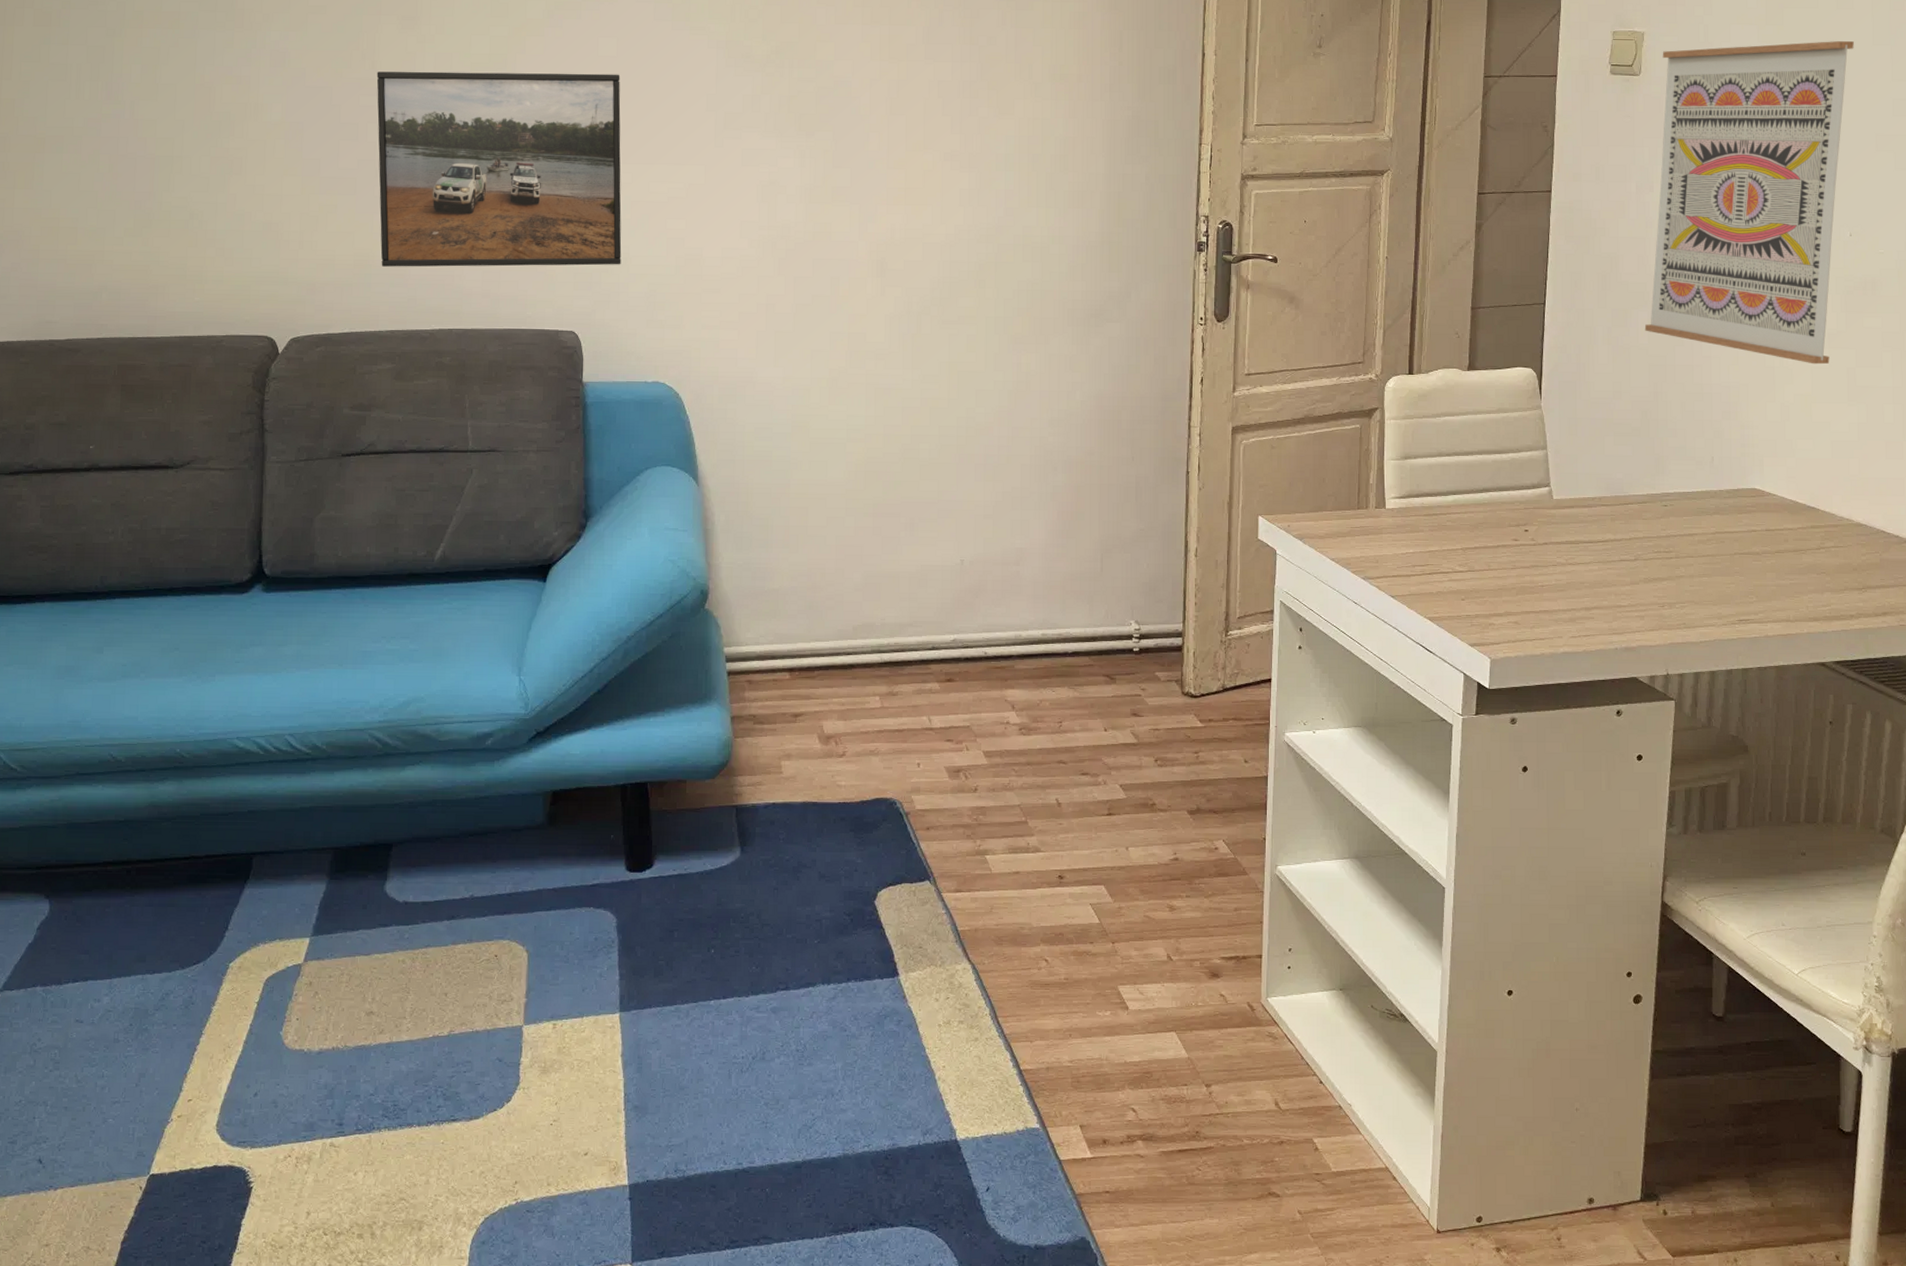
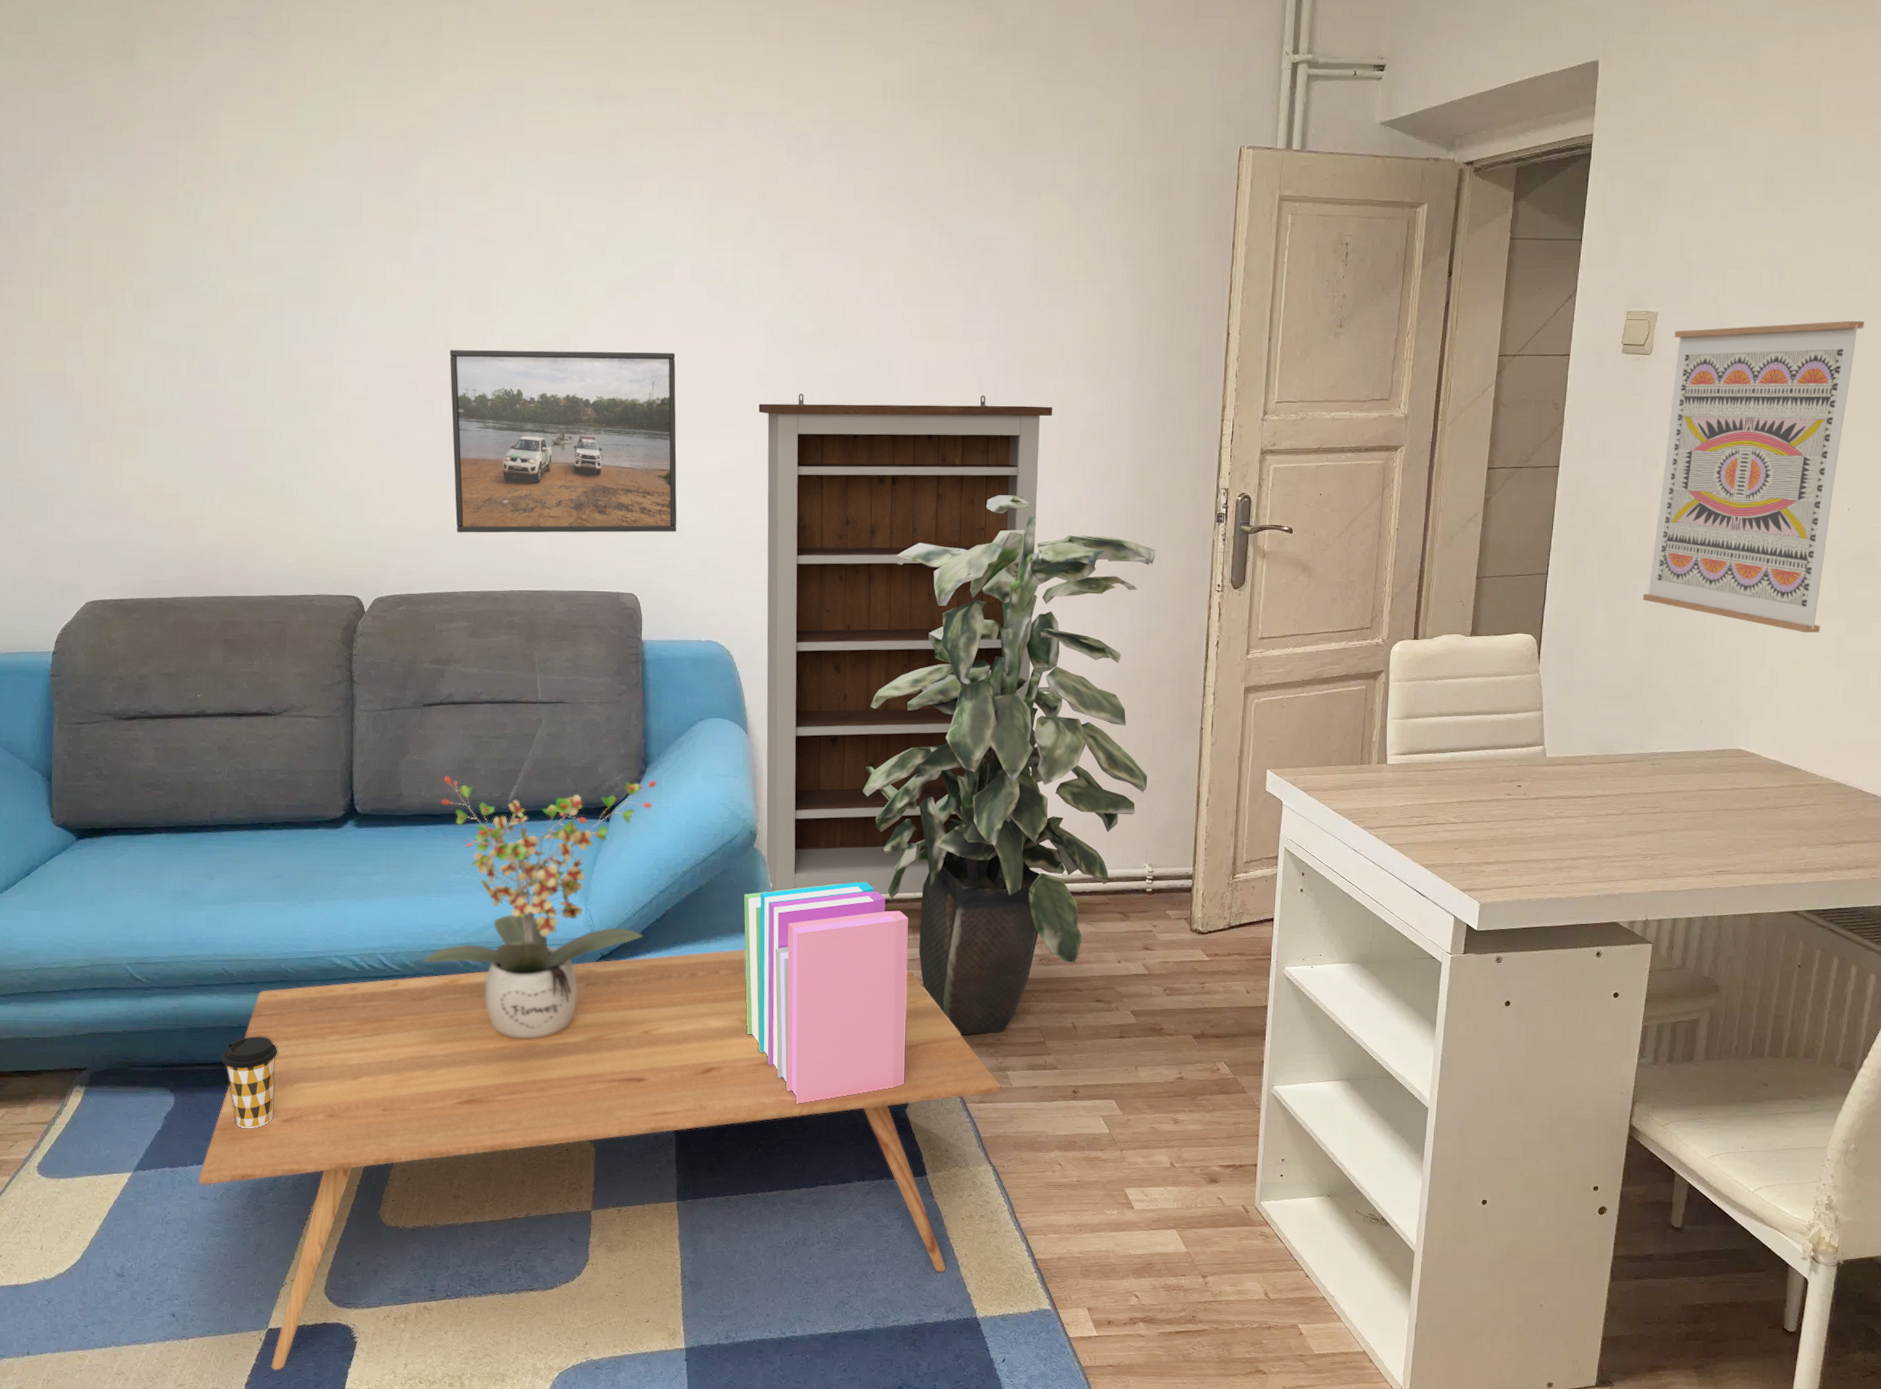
coffee table: none [74,722,980,1224] -> present [198,948,1002,1370]
coffee cup: none [105,830,170,939] -> present [222,1035,278,1129]
potted plant: none [336,533,599,830] -> present [423,775,657,1040]
books: none [694,645,875,897] -> present [743,882,908,1104]
bookshelf: none [709,117,1022,659] -> present [758,393,1053,894]
indoor plant: none [824,224,1134,815] -> present [863,495,1155,1035]

